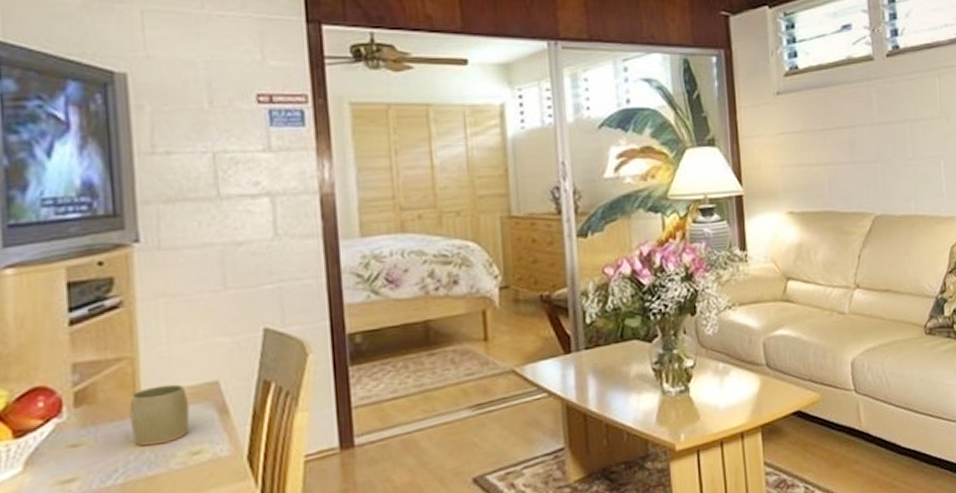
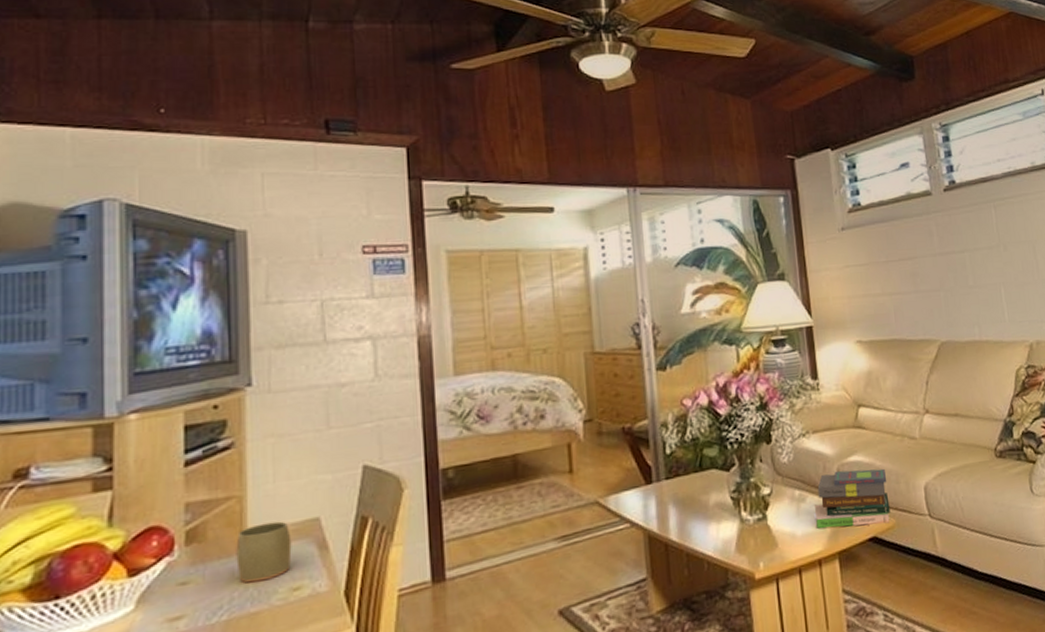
books: none [739,343,816,402] -> present [815,468,890,529]

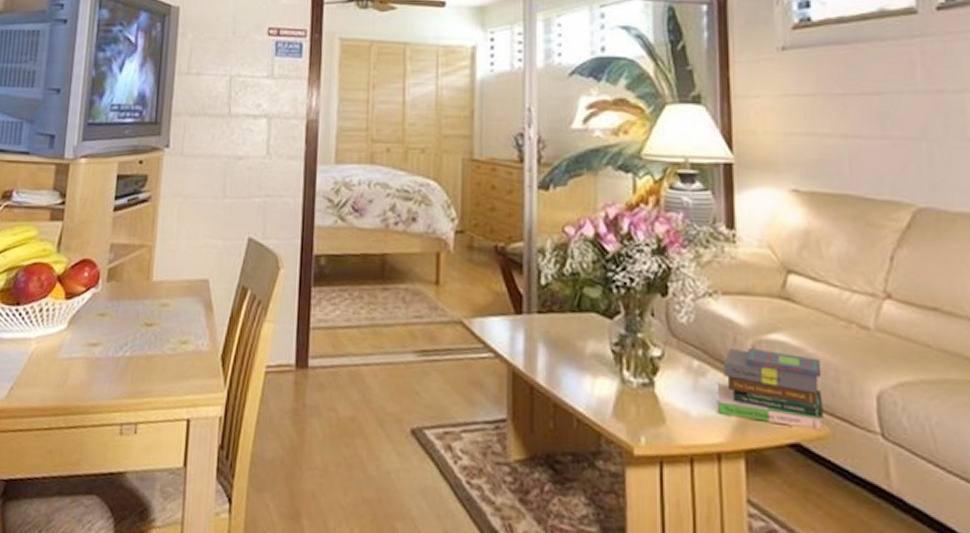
mug: present [236,521,292,583] -> none [141,275,185,328]

